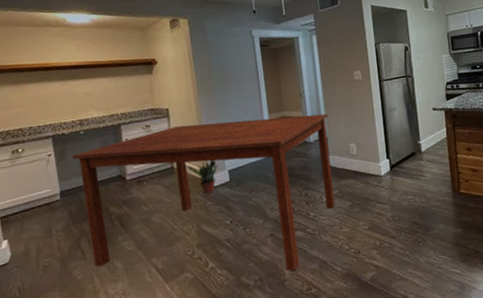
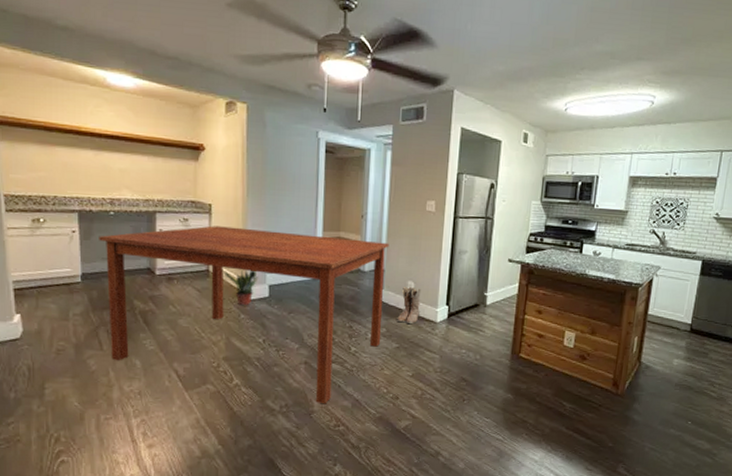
boots: none [346,148,365,182] -> present [397,287,421,325]

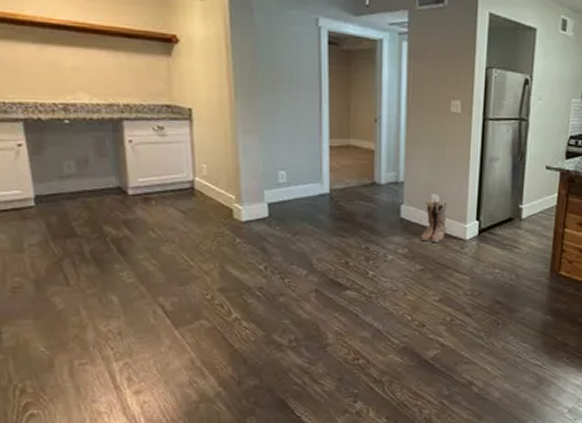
dining table: present [99,225,390,404] -> none [52,134,409,336]
potted plant: present [223,269,259,306] -> none [212,185,255,228]

